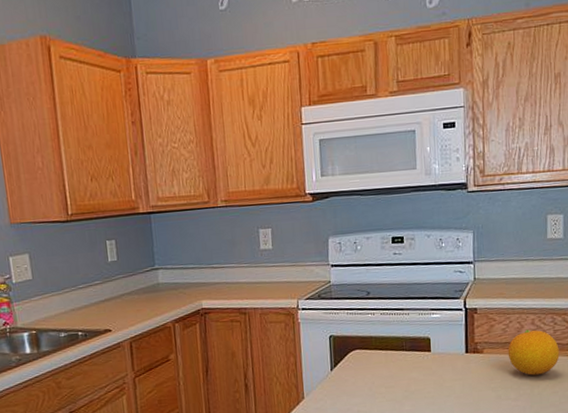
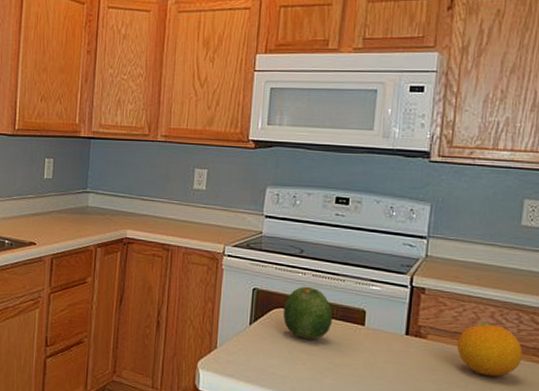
fruit: none [358,325,403,374] -> present [283,286,333,339]

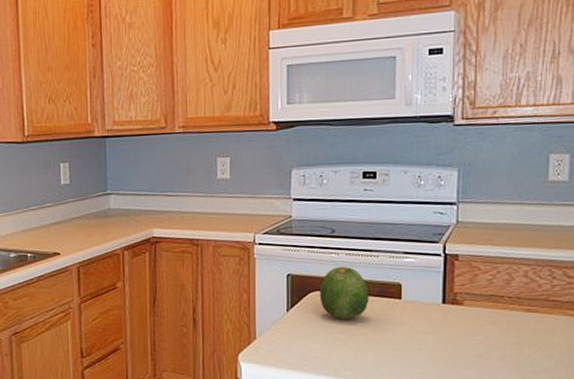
fruit: present [456,322,523,377] -> none [493,282,557,335]

